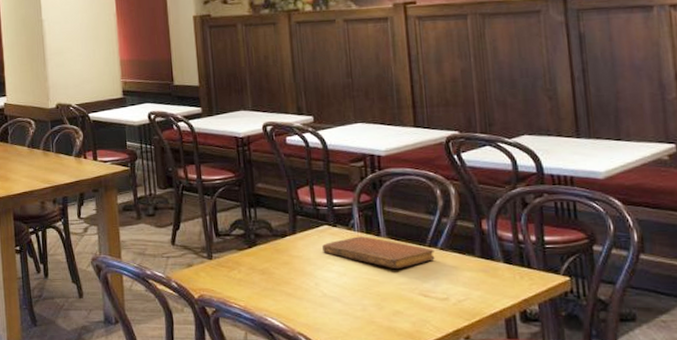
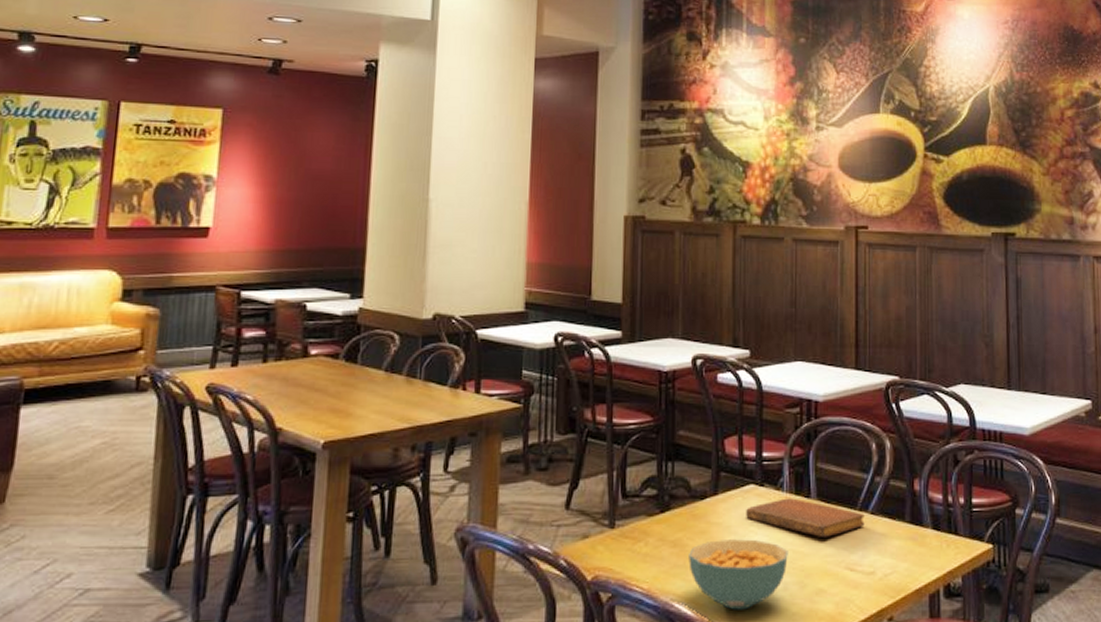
cereal bowl: none [276,269,364,325] -> present [689,539,788,610]

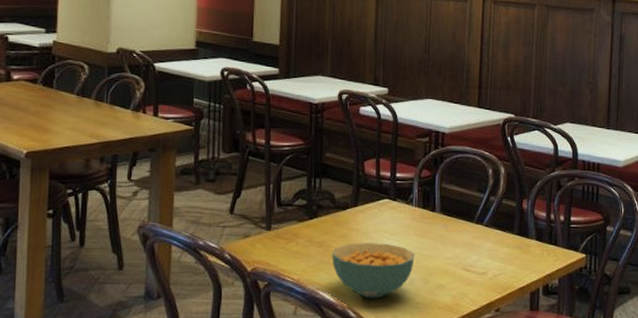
notebook: present [746,498,865,537] -> none [381,211,480,244]

